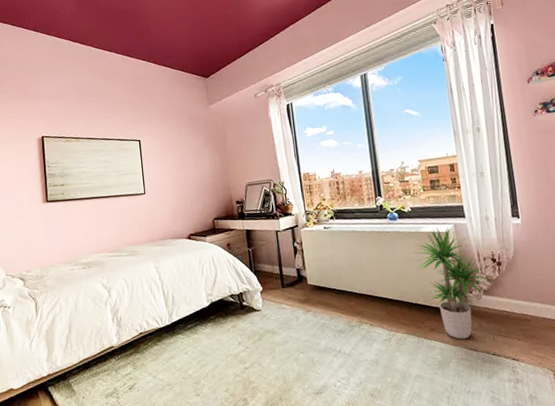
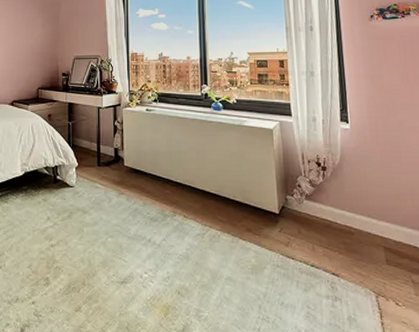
potted plant: present [413,227,493,339] -> none [235,123,316,244]

